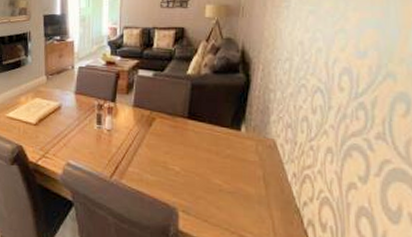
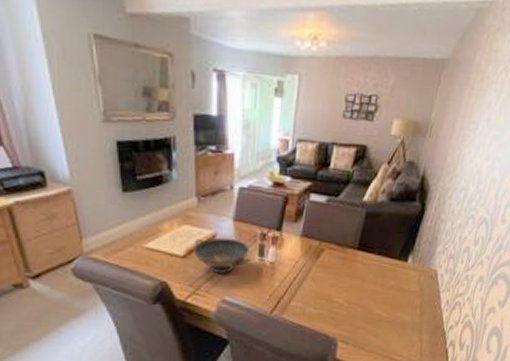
decorative bowl: none [43,108,90,139] -> present [193,237,250,273]

